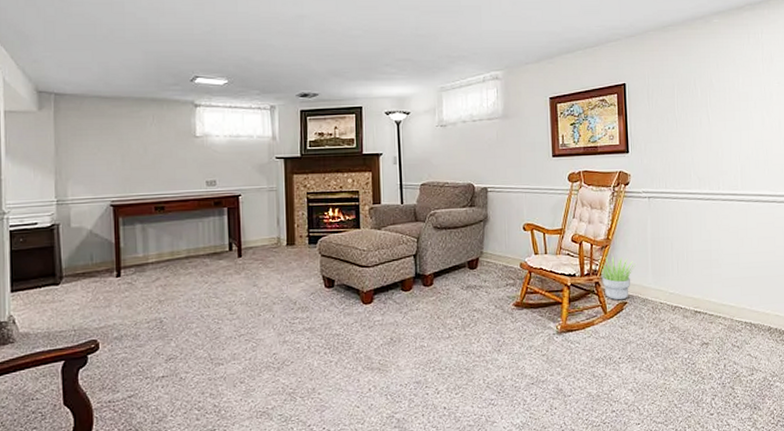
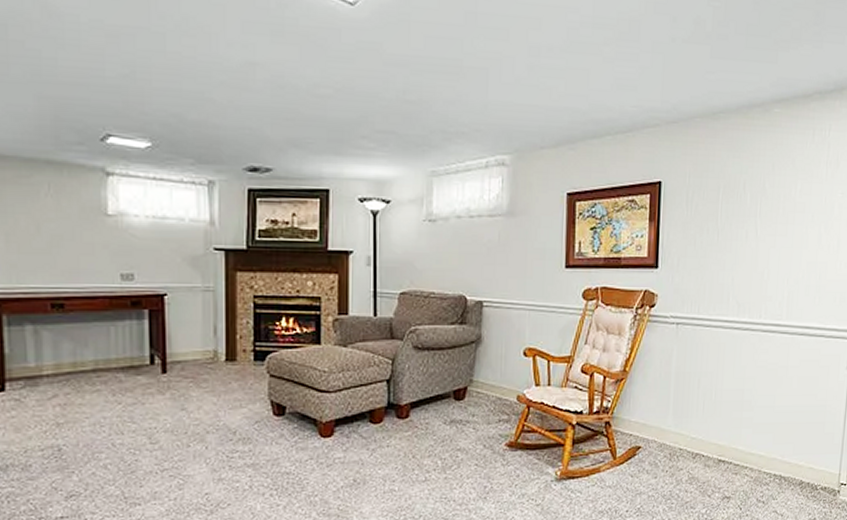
potted plant: present [601,256,636,300] -> none [613,391,655,444]

